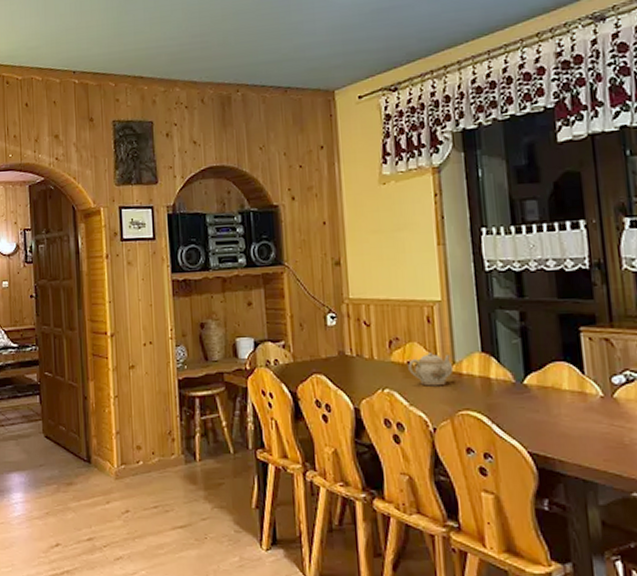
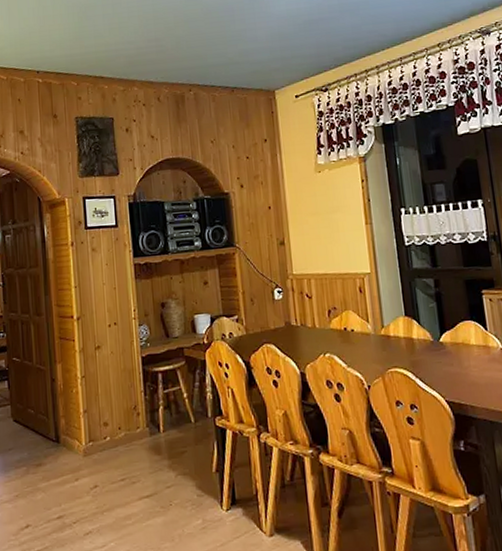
teapot: present [408,353,454,386] -> none [345,319,383,349]

